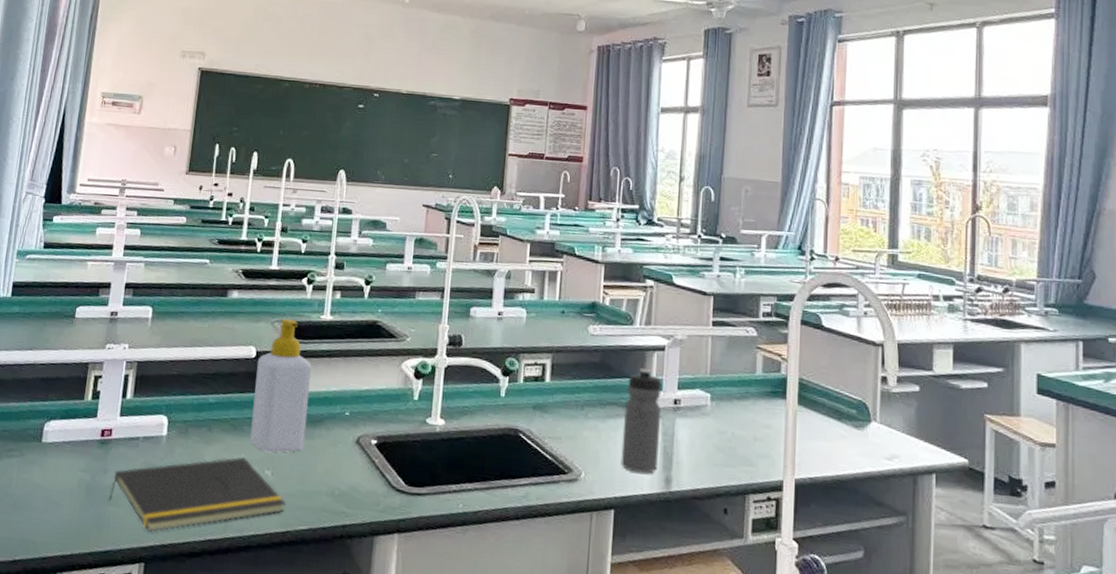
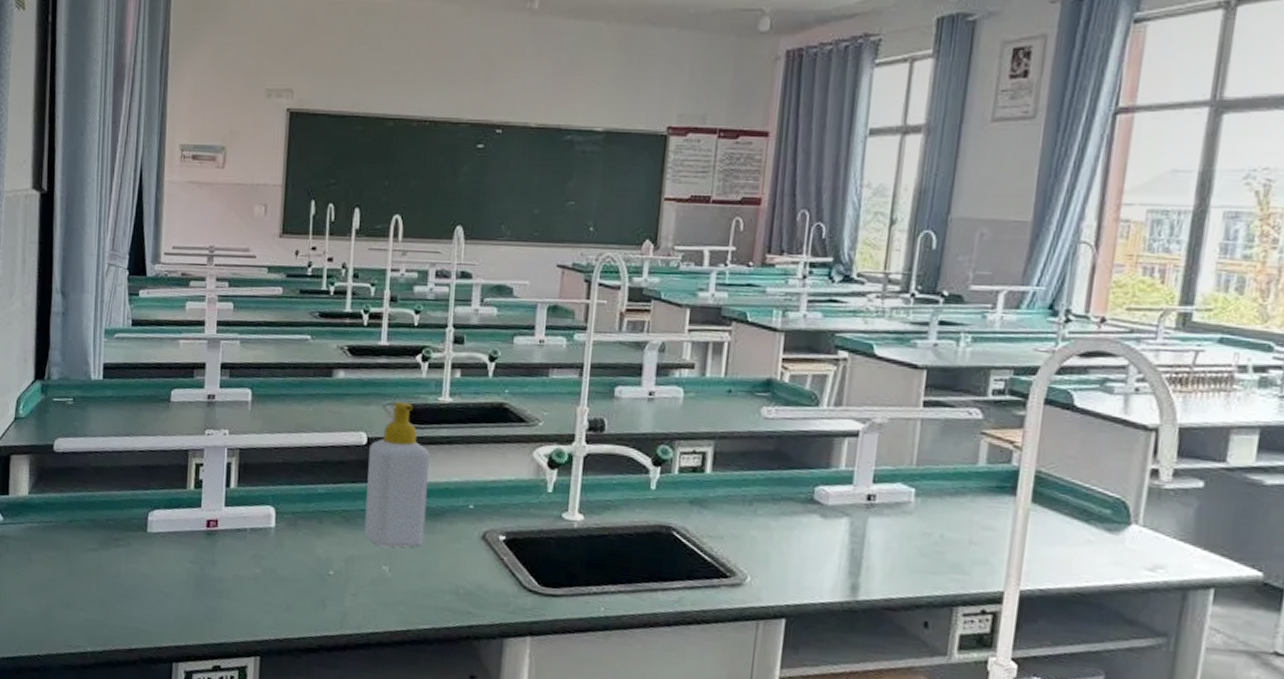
notepad: present [108,457,286,532] -> none [219,551,406,626]
water bottle: present [621,368,662,474] -> none [796,458,853,580]

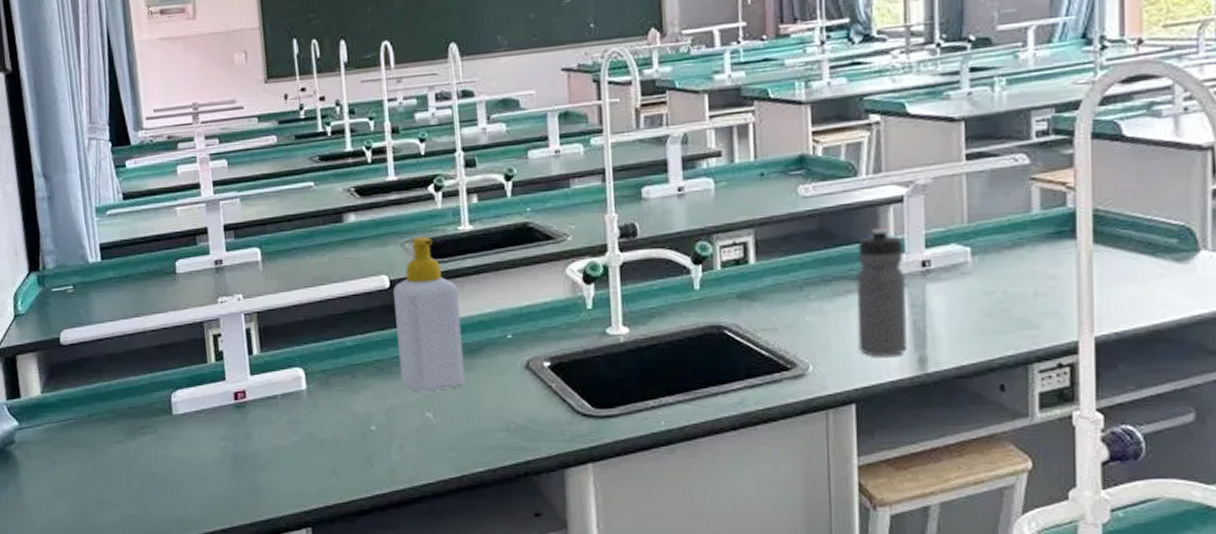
water bottle: none [796,458,853,580] -> present [856,228,907,357]

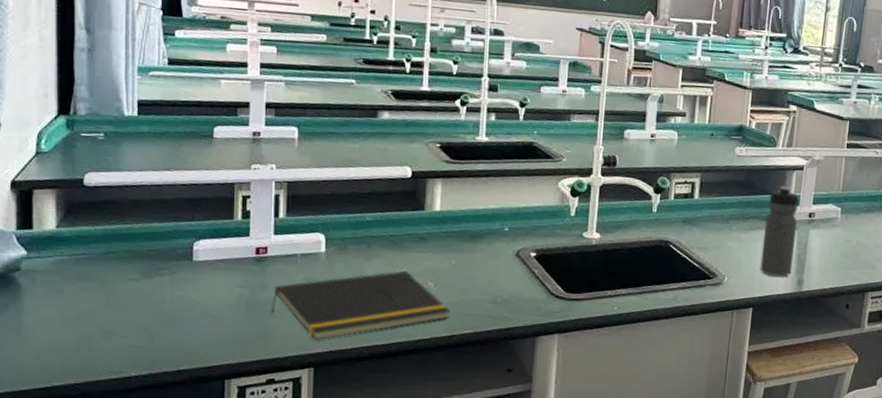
notepad: none [258,401,456,494] -> present [270,270,450,340]
soap bottle: present [393,236,466,393] -> none [410,139,469,266]

